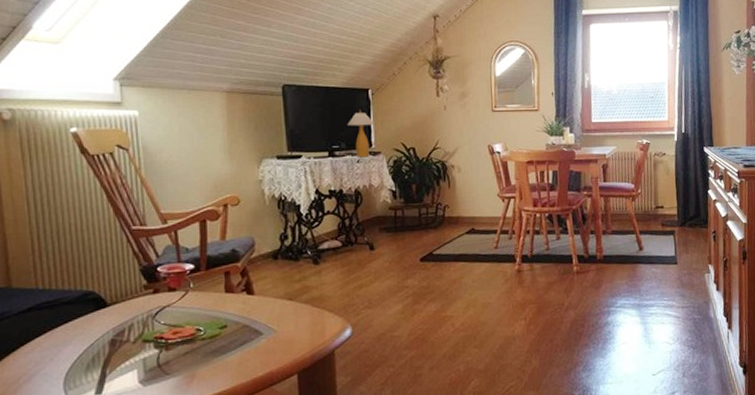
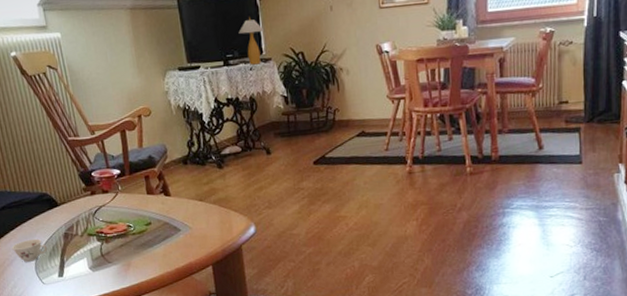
teacup: none [34,347,85,377] -> present [11,238,48,262]

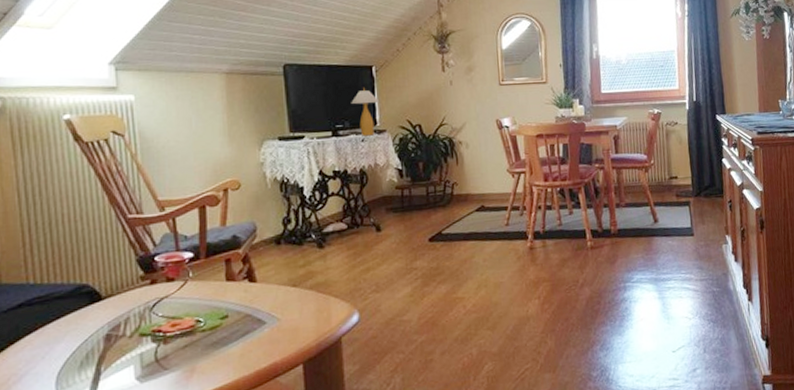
teacup: present [11,238,48,262] -> none [24,343,79,377]

